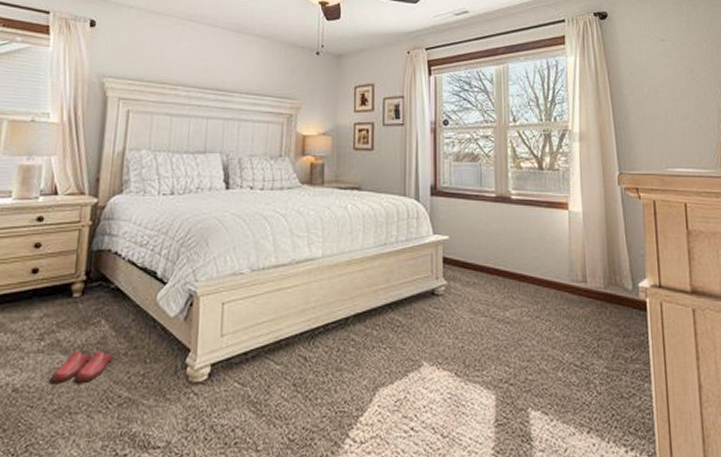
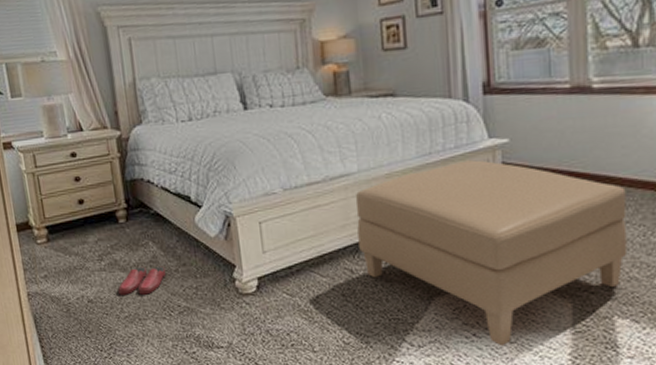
ottoman: none [315,253,538,441] -> present [356,160,628,347]

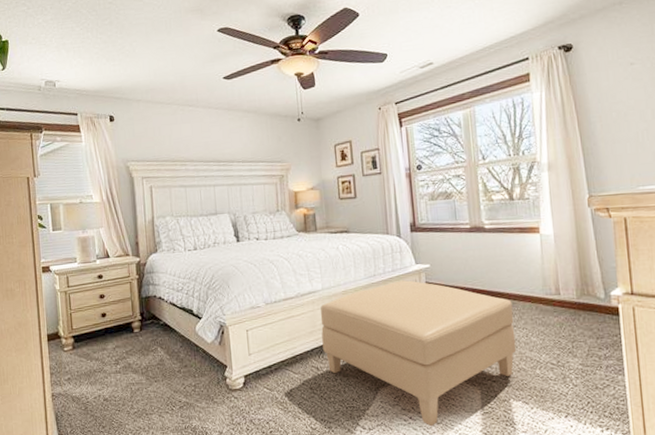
slippers: present [118,266,167,295] -> none [130,368,171,394]

